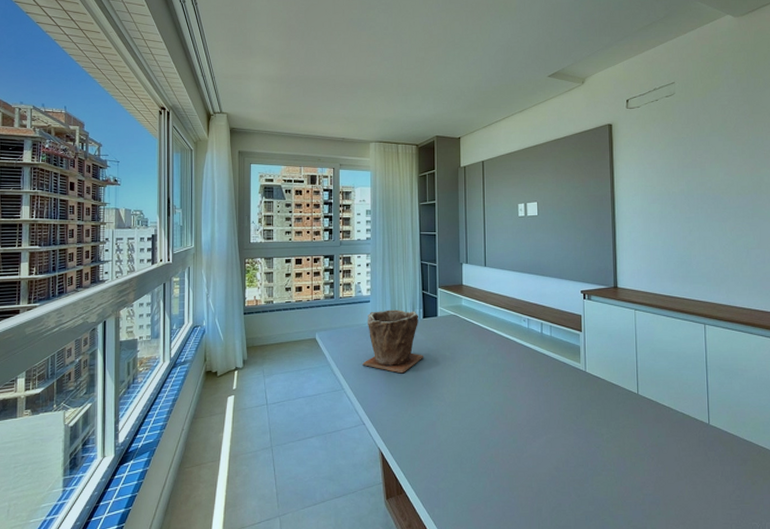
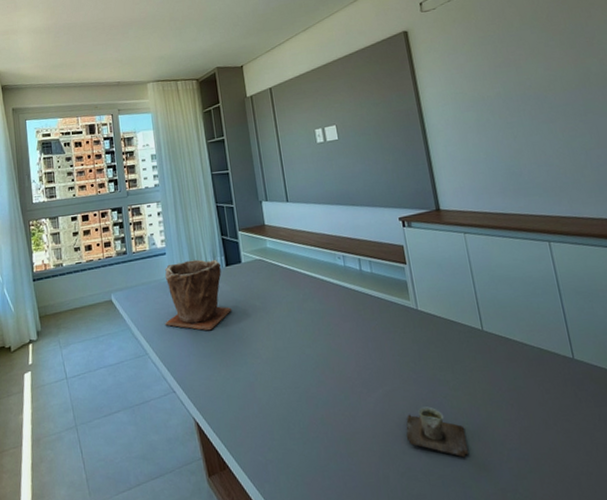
cup: none [561,454,610,498] -> present [406,406,468,458]

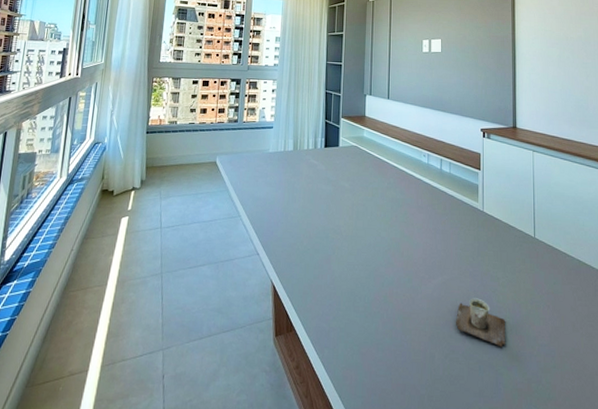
plant pot: present [164,259,232,331] -> none [261,137,324,203]

